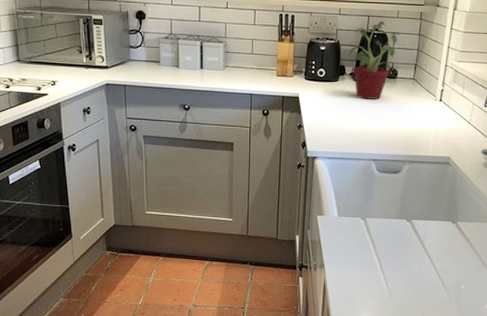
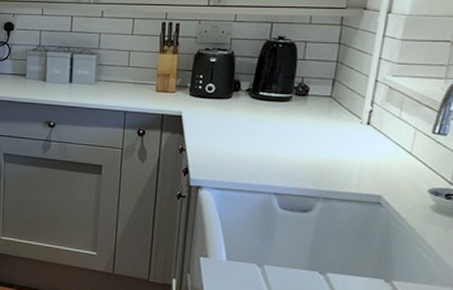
potted plant: present [348,21,400,99] -> none [244,29,312,121]

